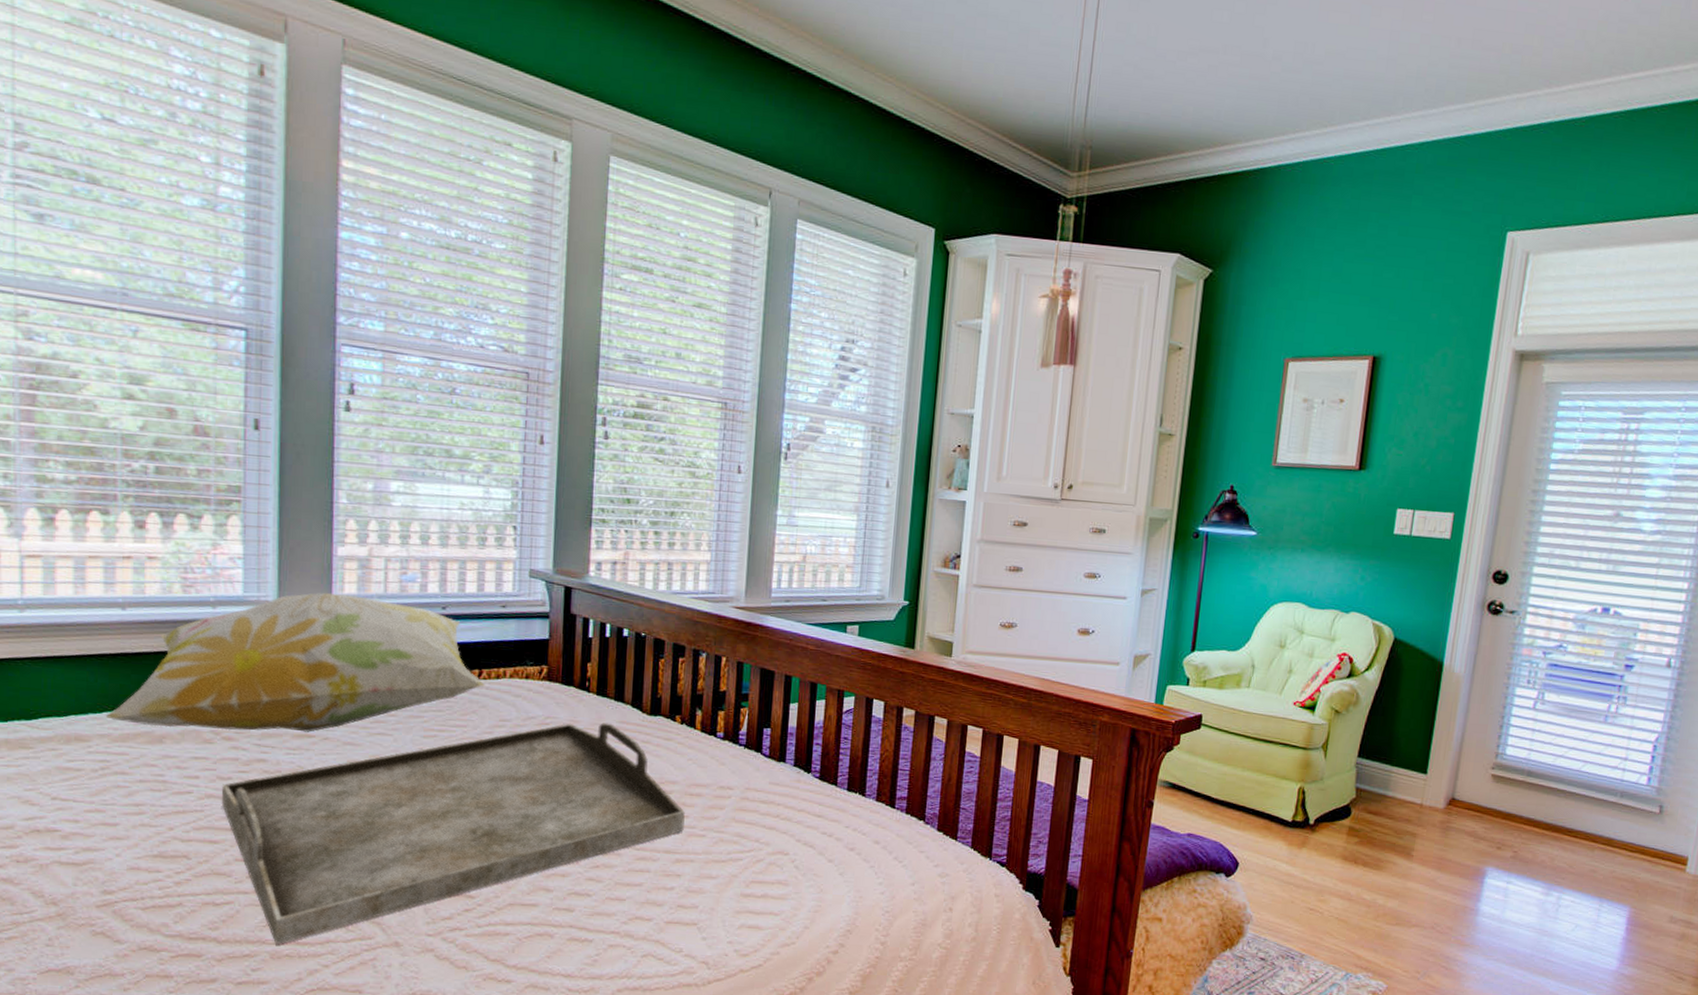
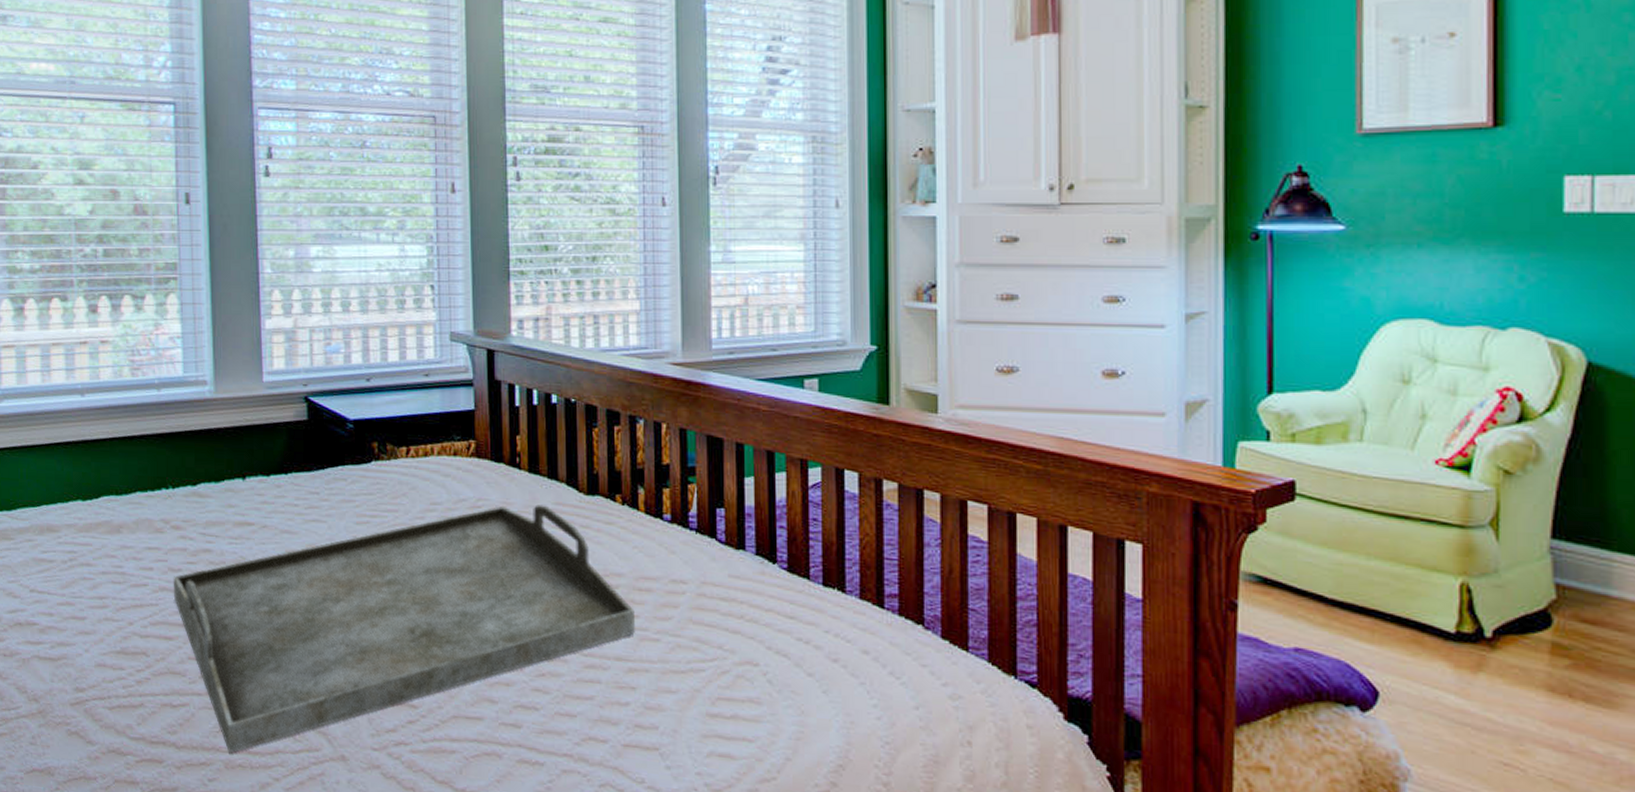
decorative pillow: present [106,592,486,732] -> none [72,368,415,520]

